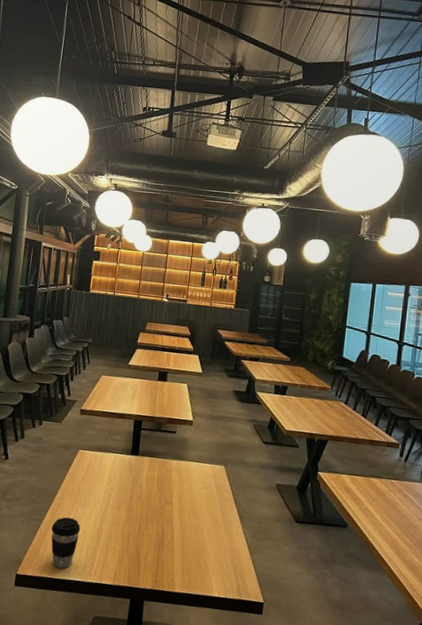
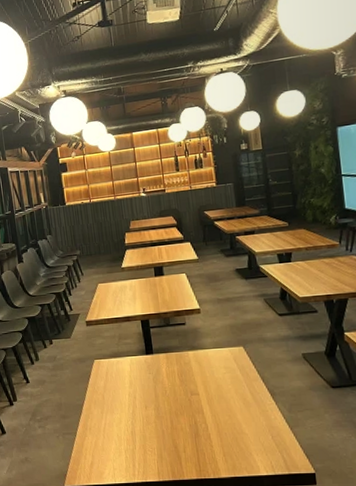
coffee cup: present [51,517,81,569] -> none [86,425,115,474]

